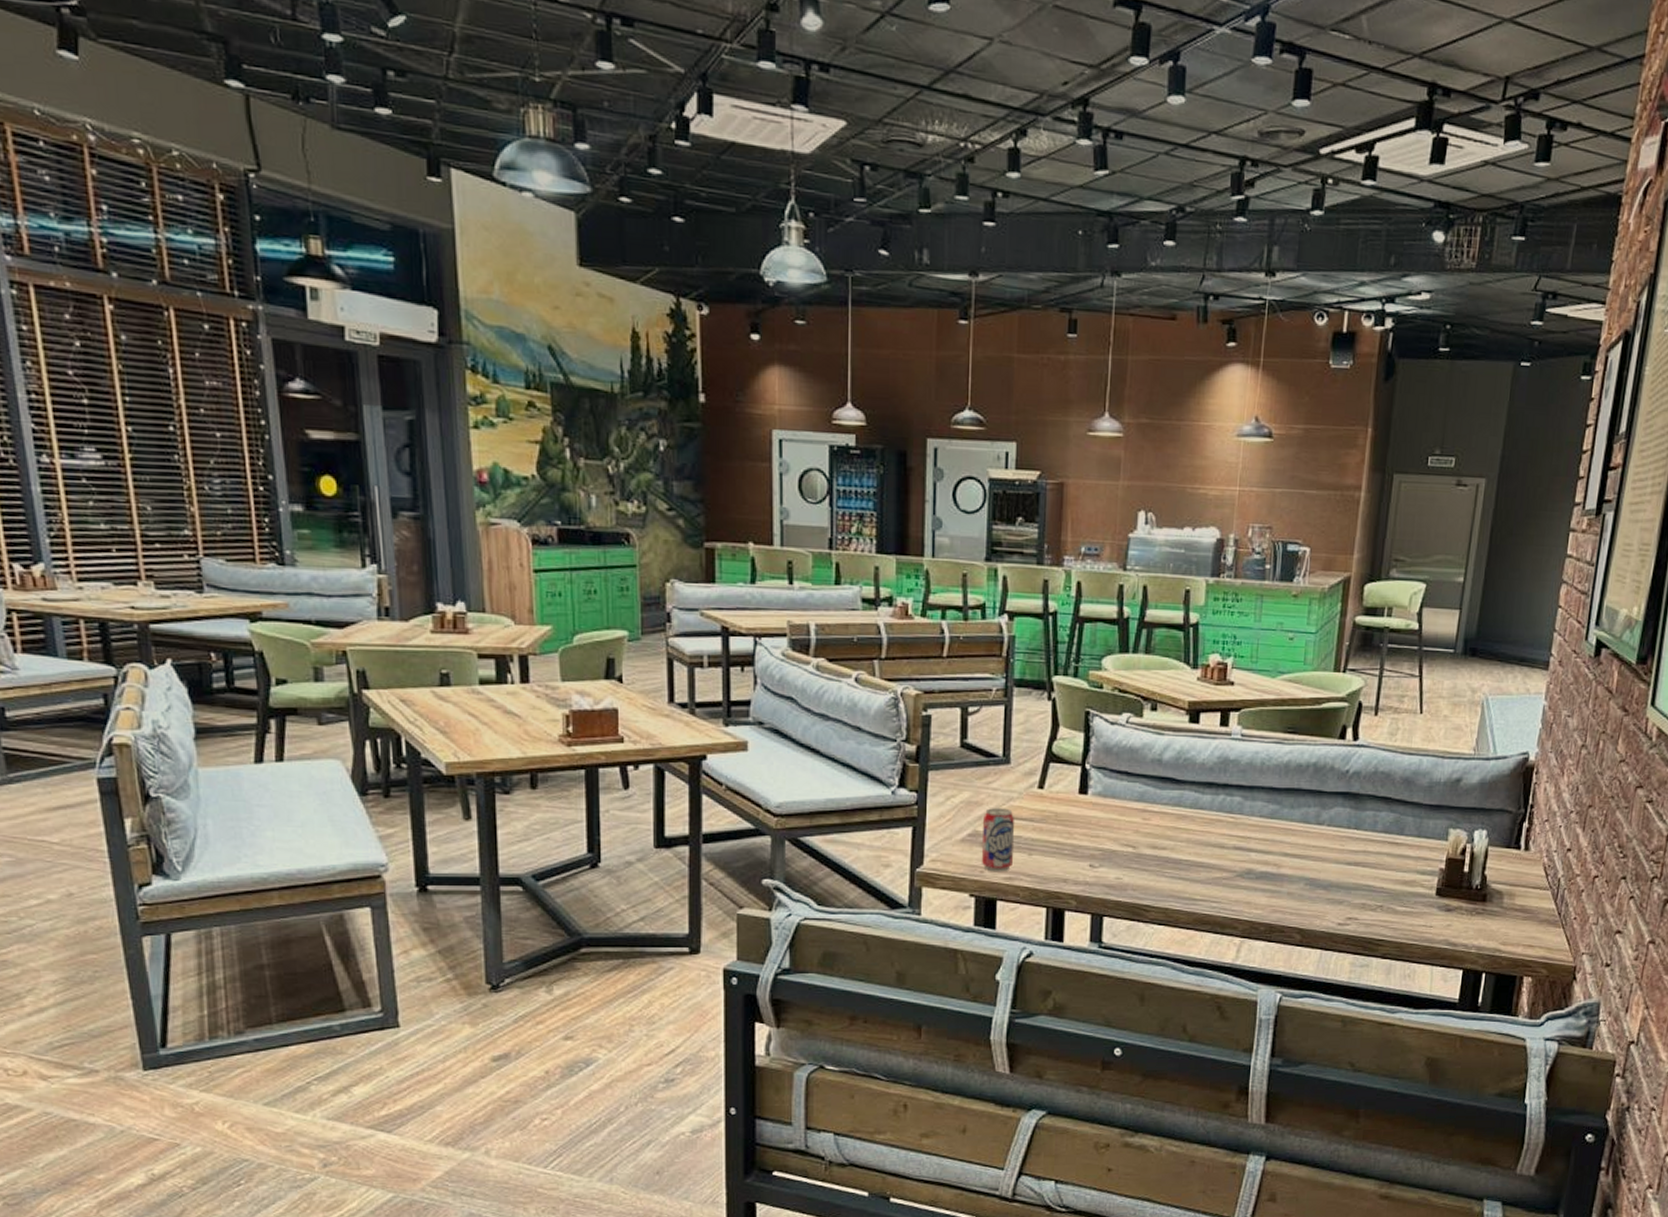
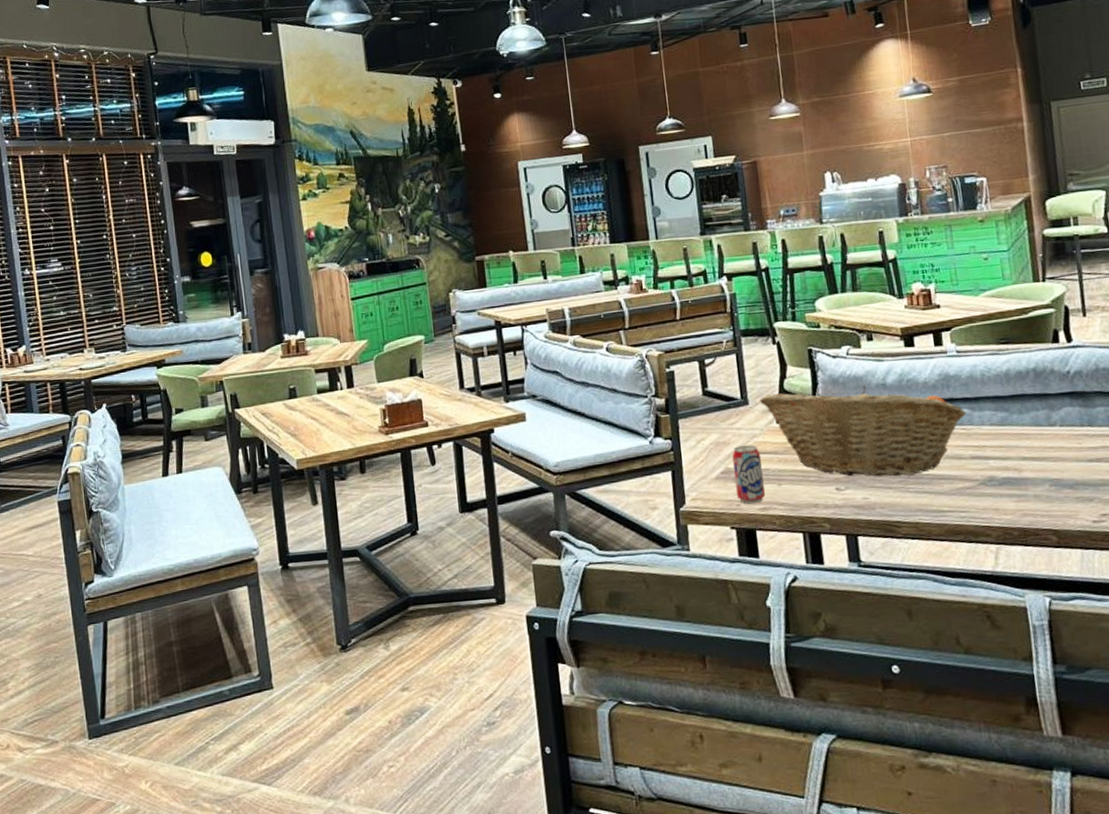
fruit basket: none [1023,755,1239,859] -> present [760,385,967,477]

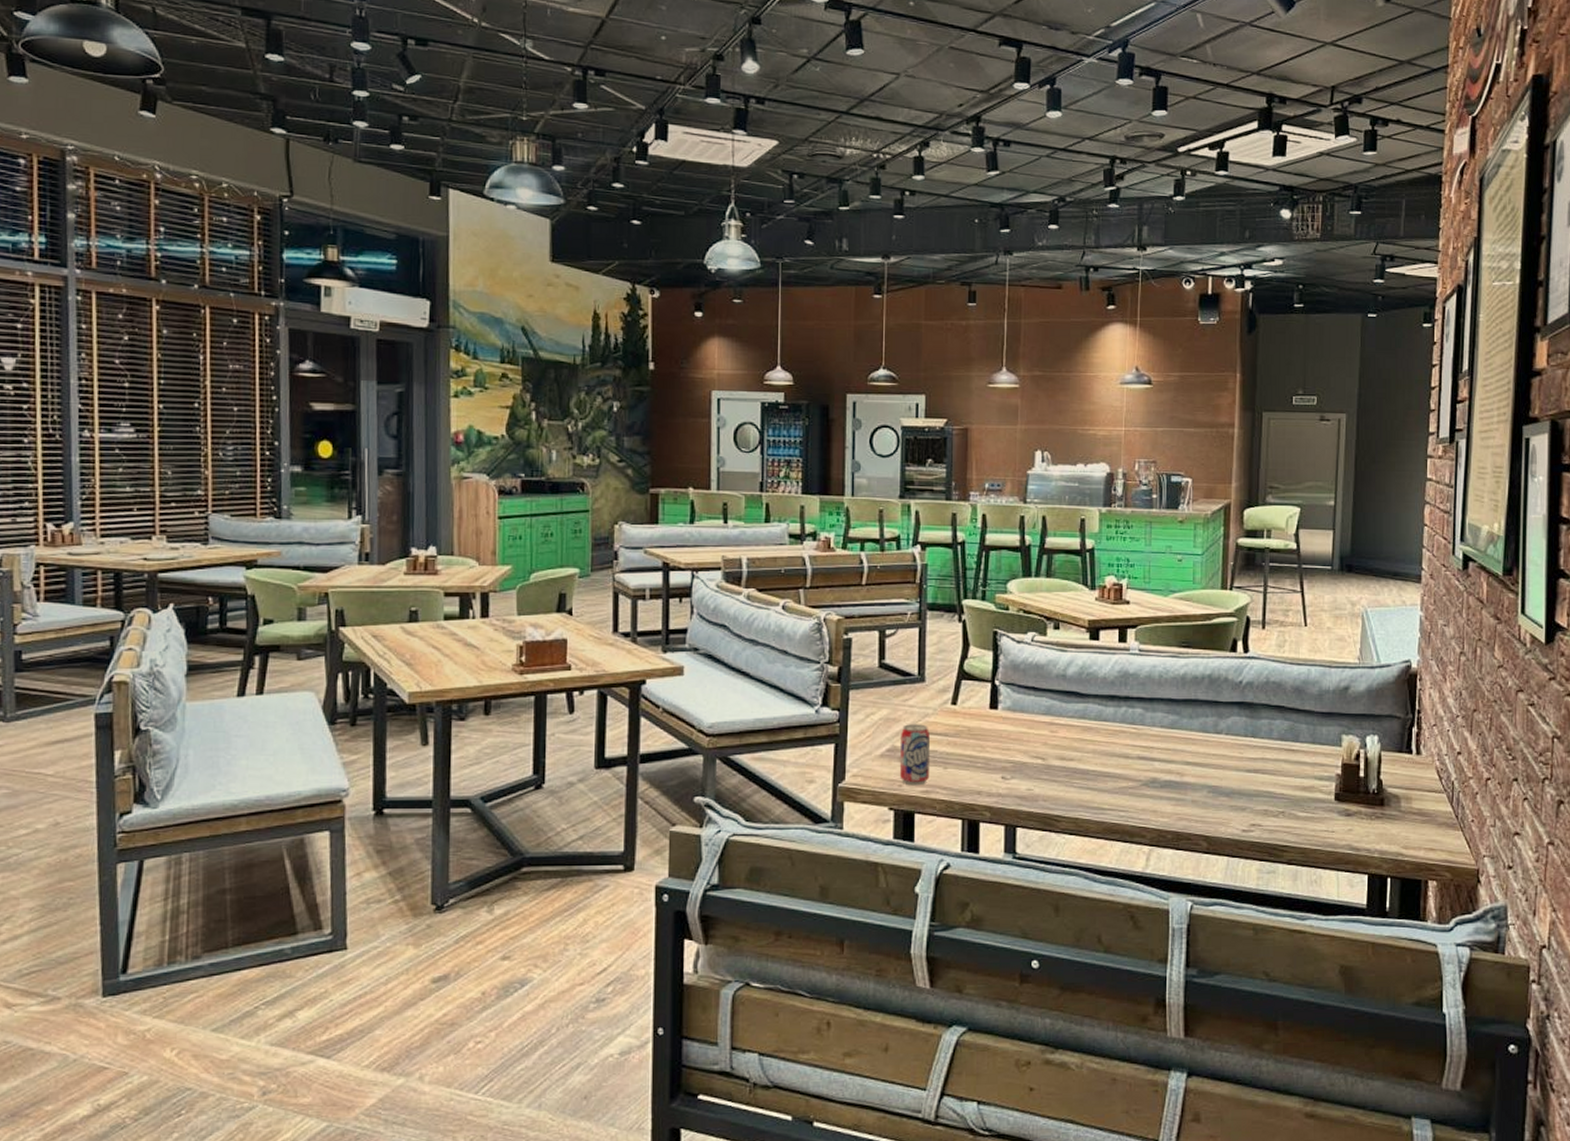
fruit basket: present [760,385,967,477] -> none [937,674,1140,770]

